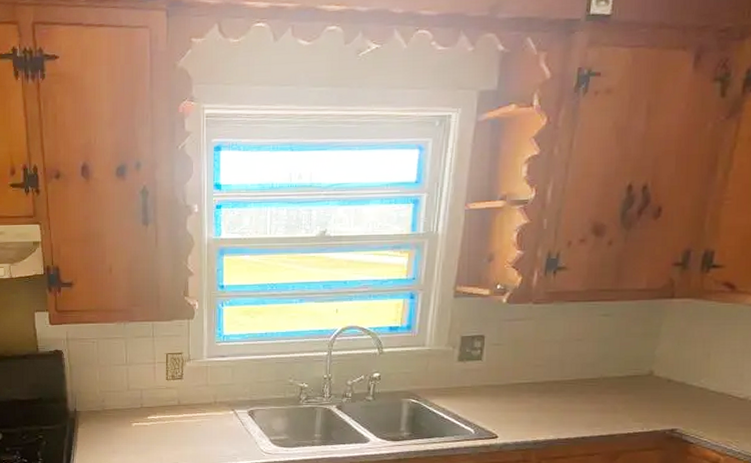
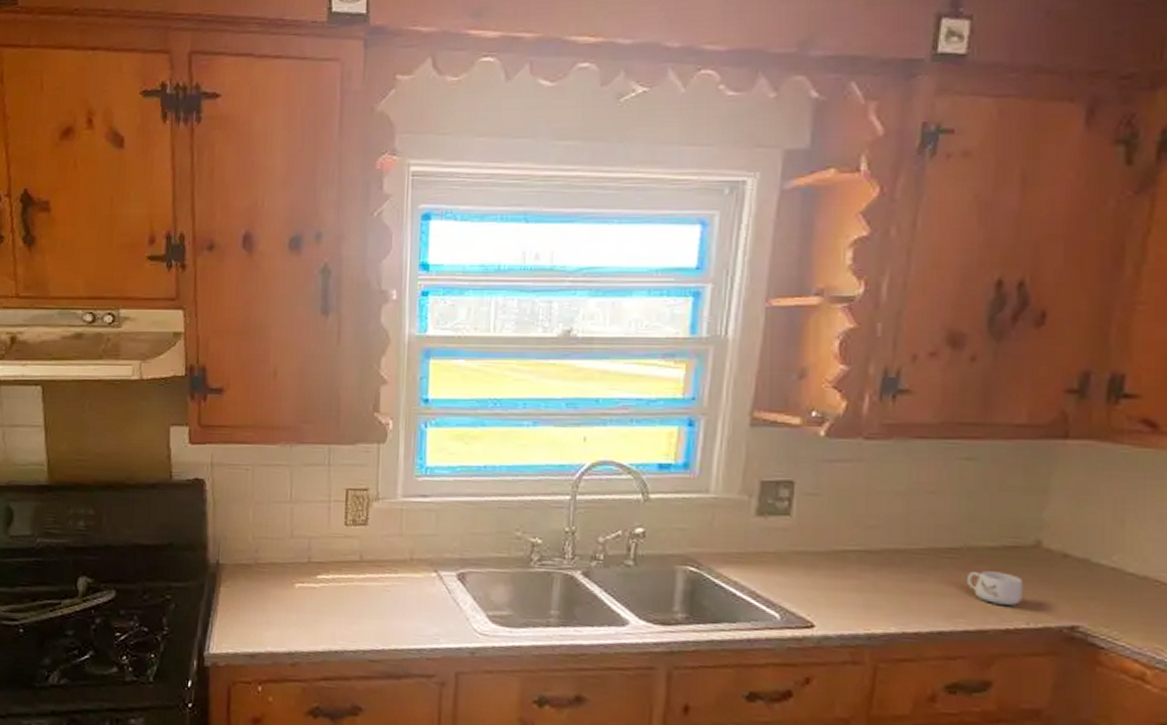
mug: none [603,394,641,416] -> present [968,571,1024,605]

